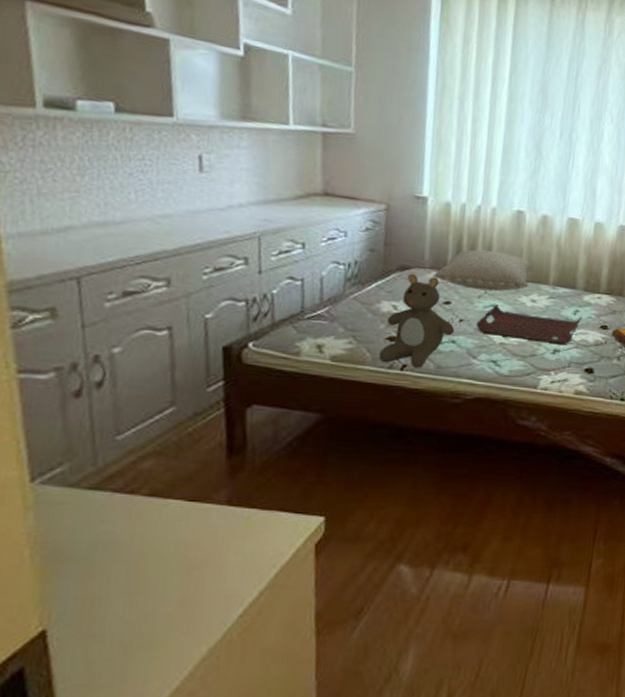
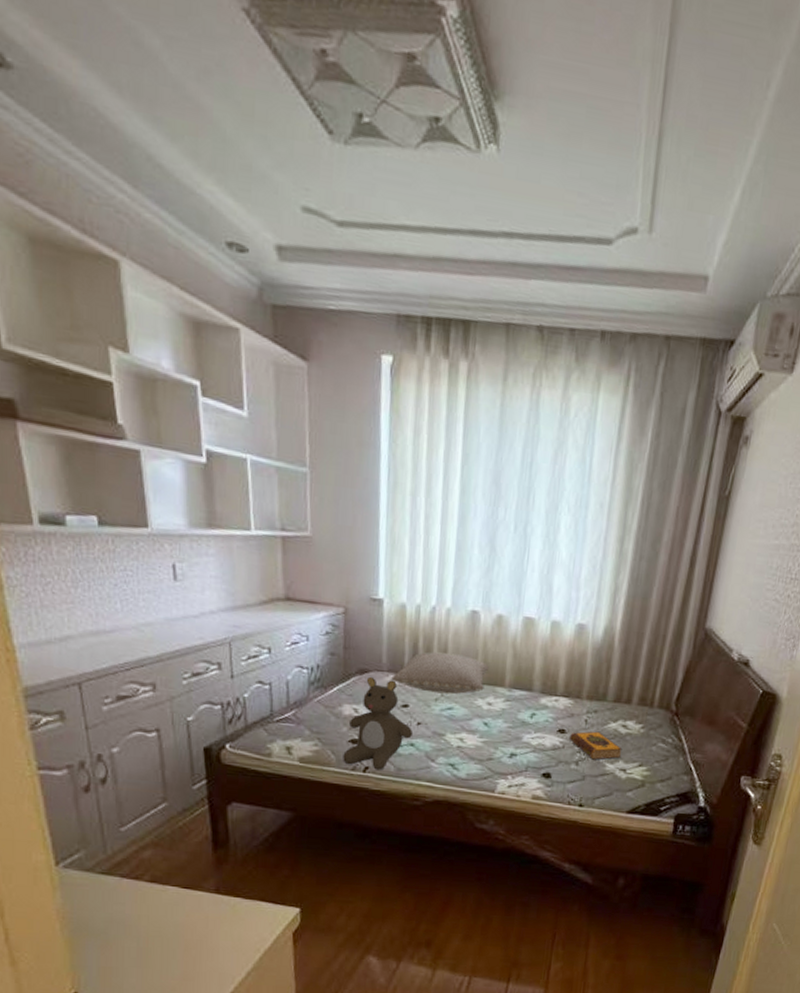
serving tray: present [475,304,583,345] -> none [433,707,540,749]

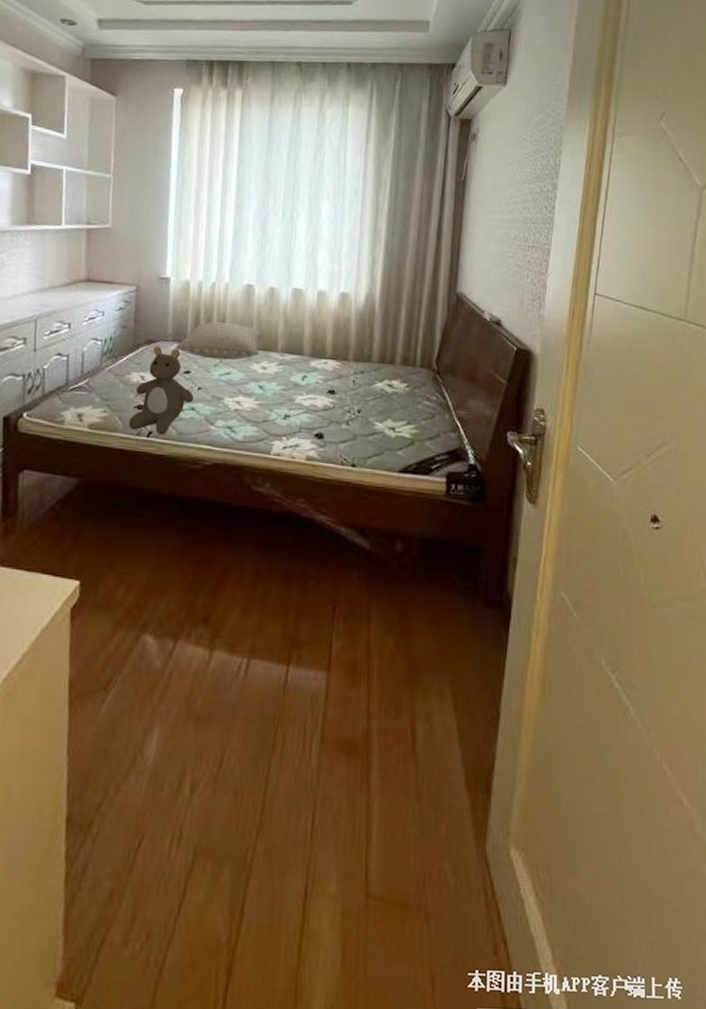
hardback book: present [570,731,623,760] -> none [339,391,390,419]

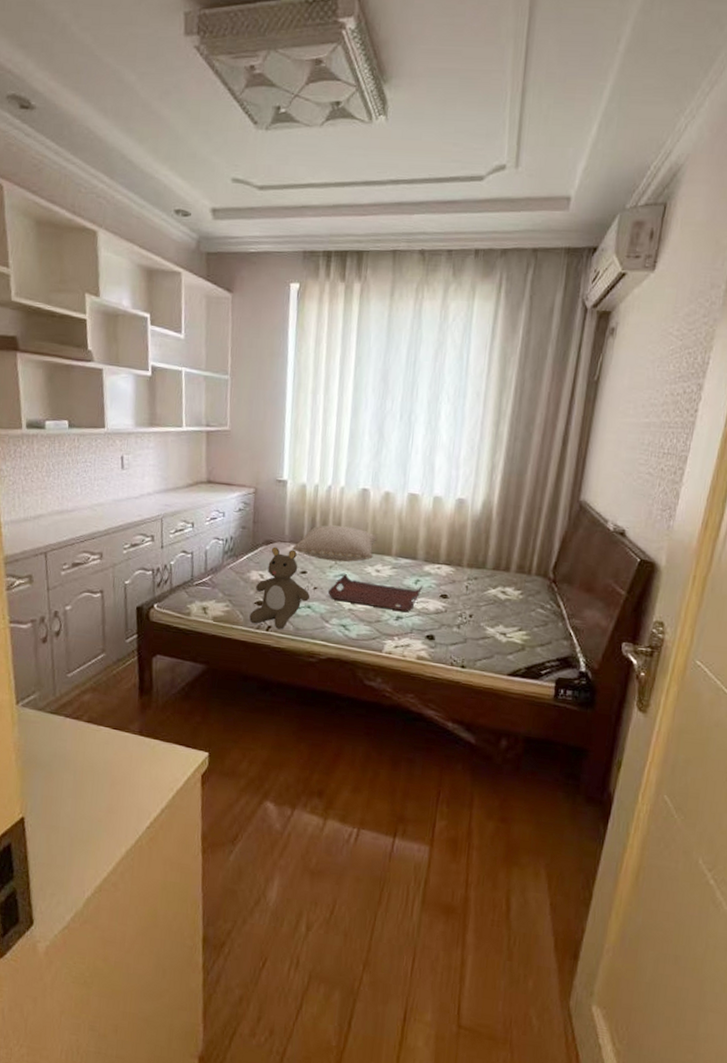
serving tray: none [212,372,310,410] -> present [327,574,423,612]

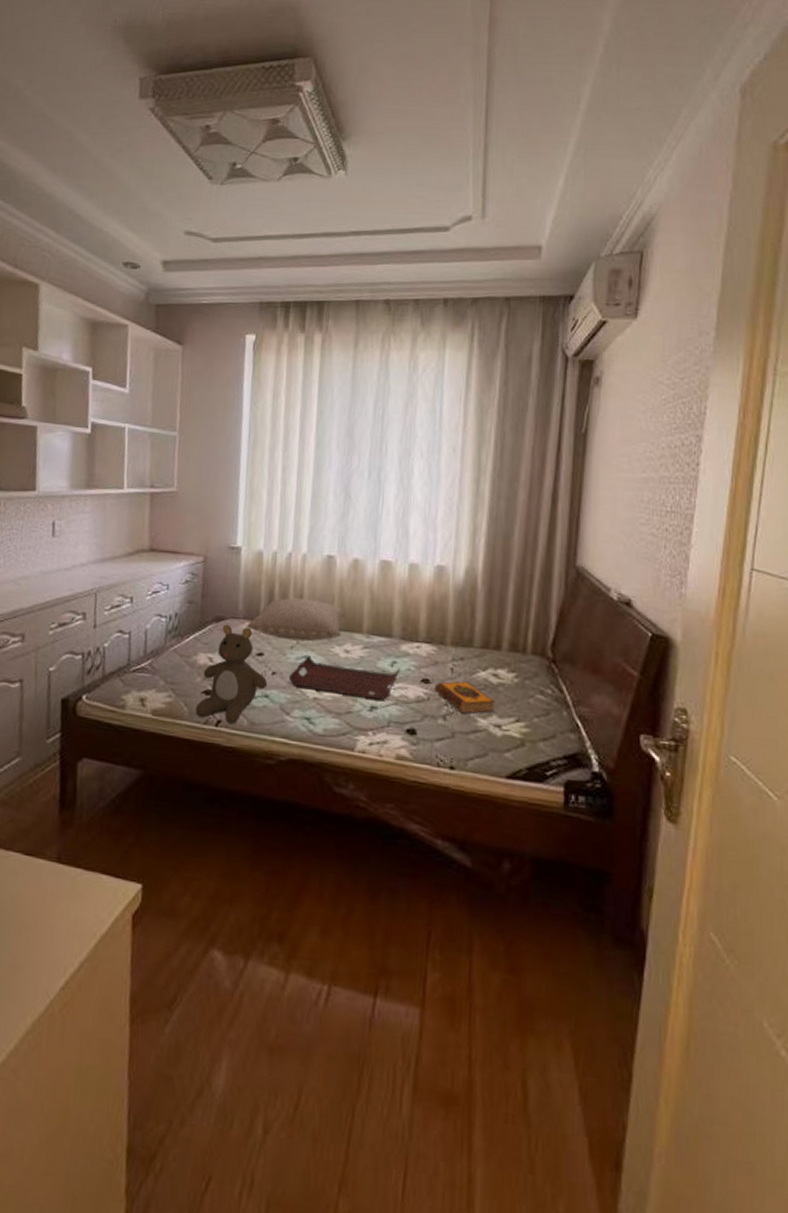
hardback book: none [451,596,502,624] -> present [435,681,495,714]

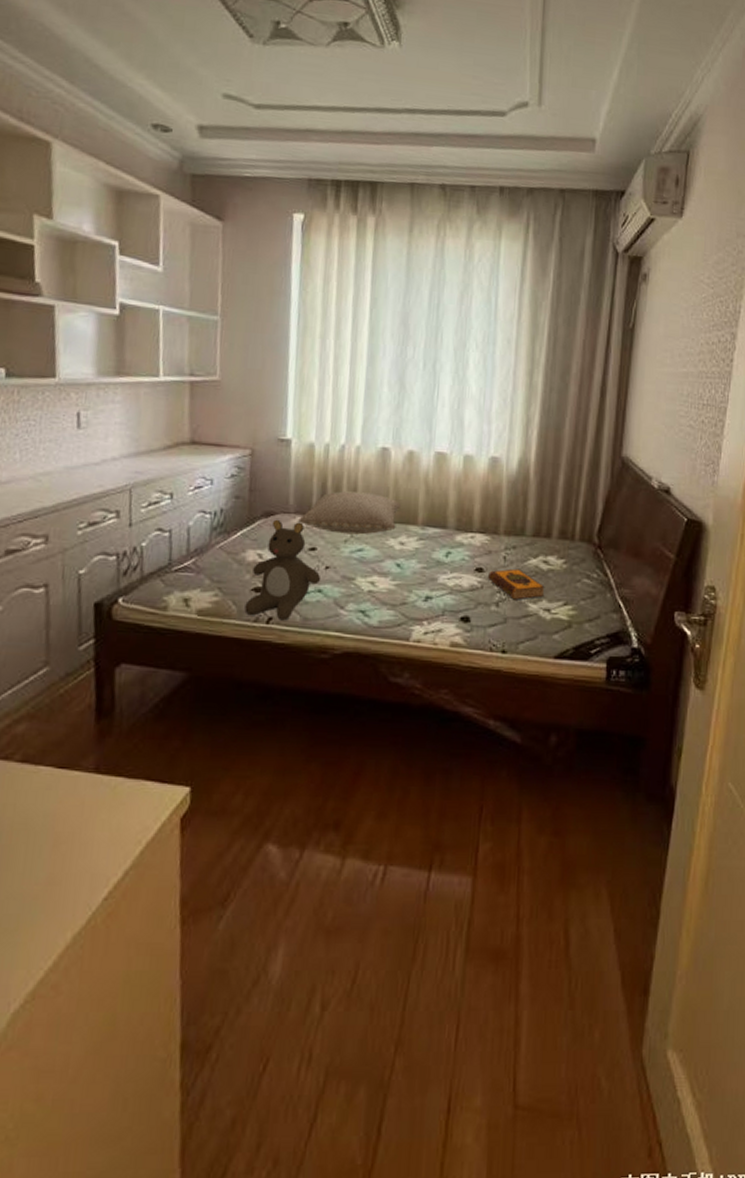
serving tray: present [288,656,401,701] -> none [342,549,455,591]

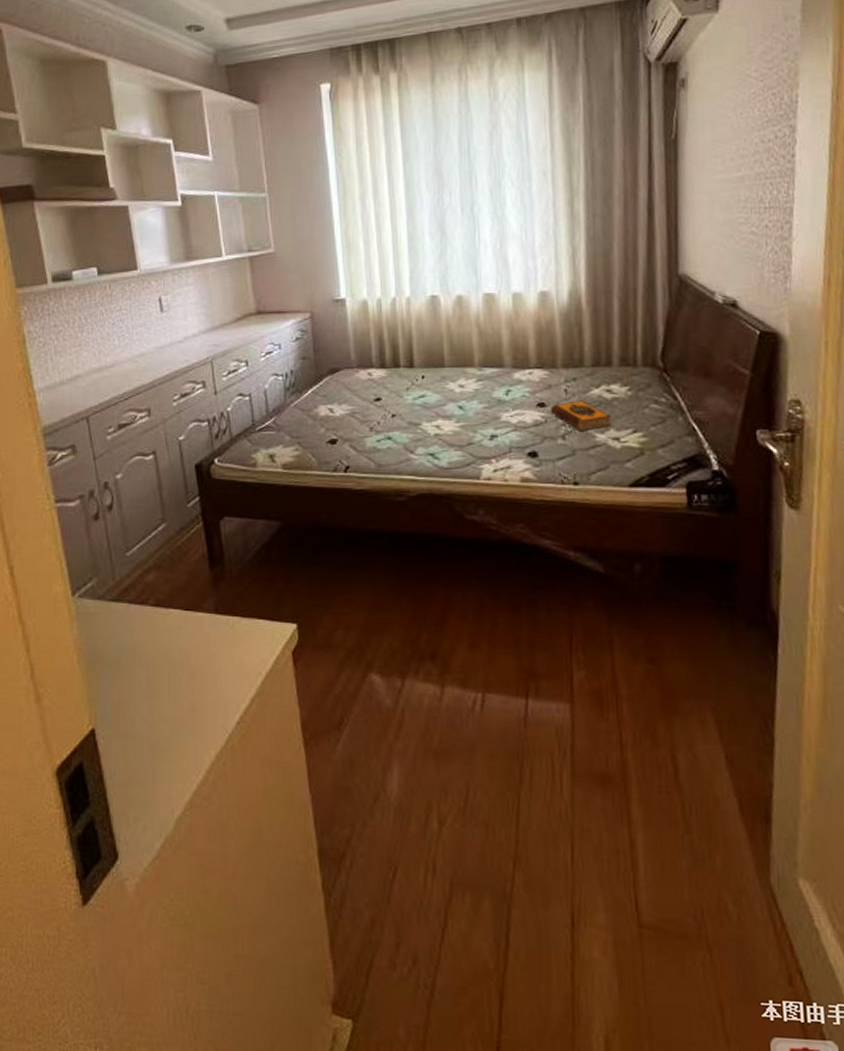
teddy bear: present [245,519,321,621] -> none [323,375,389,469]
pillow: present [297,491,401,535] -> none [360,341,456,383]

